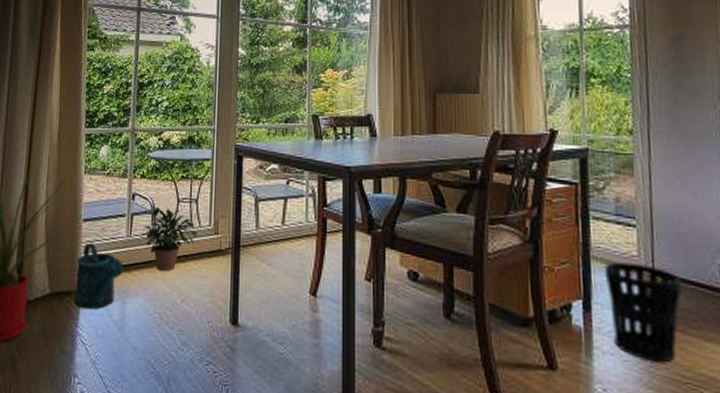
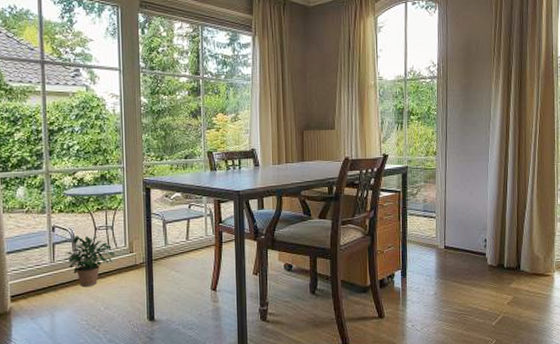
watering can: present [74,242,124,310] -> none [4,271,50,326]
wastebasket: present [604,261,683,363] -> none [415,242,461,304]

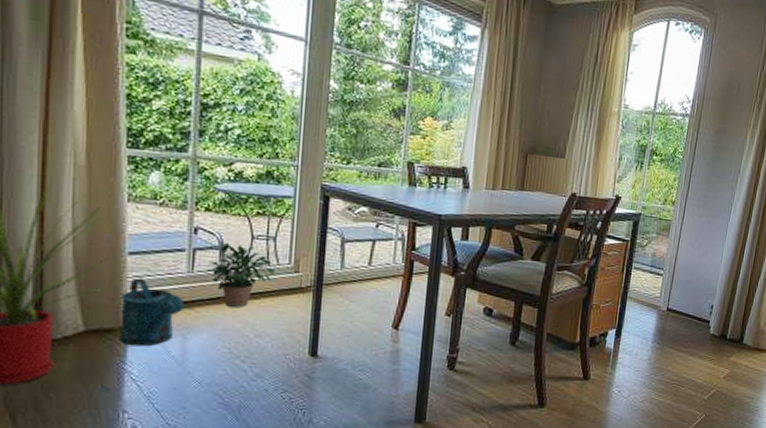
watering can: none [4,271,50,326] -> present [120,277,185,347]

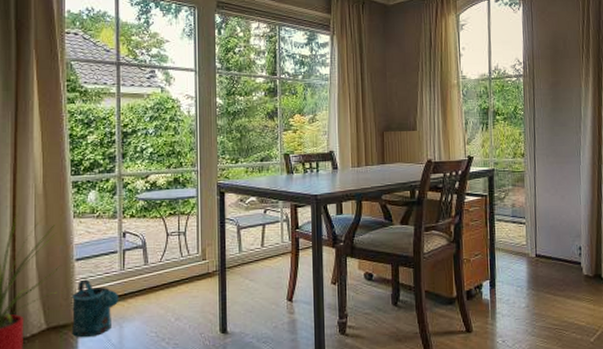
potted plant: present [204,243,276,309] -> none [132,242,188,297]

